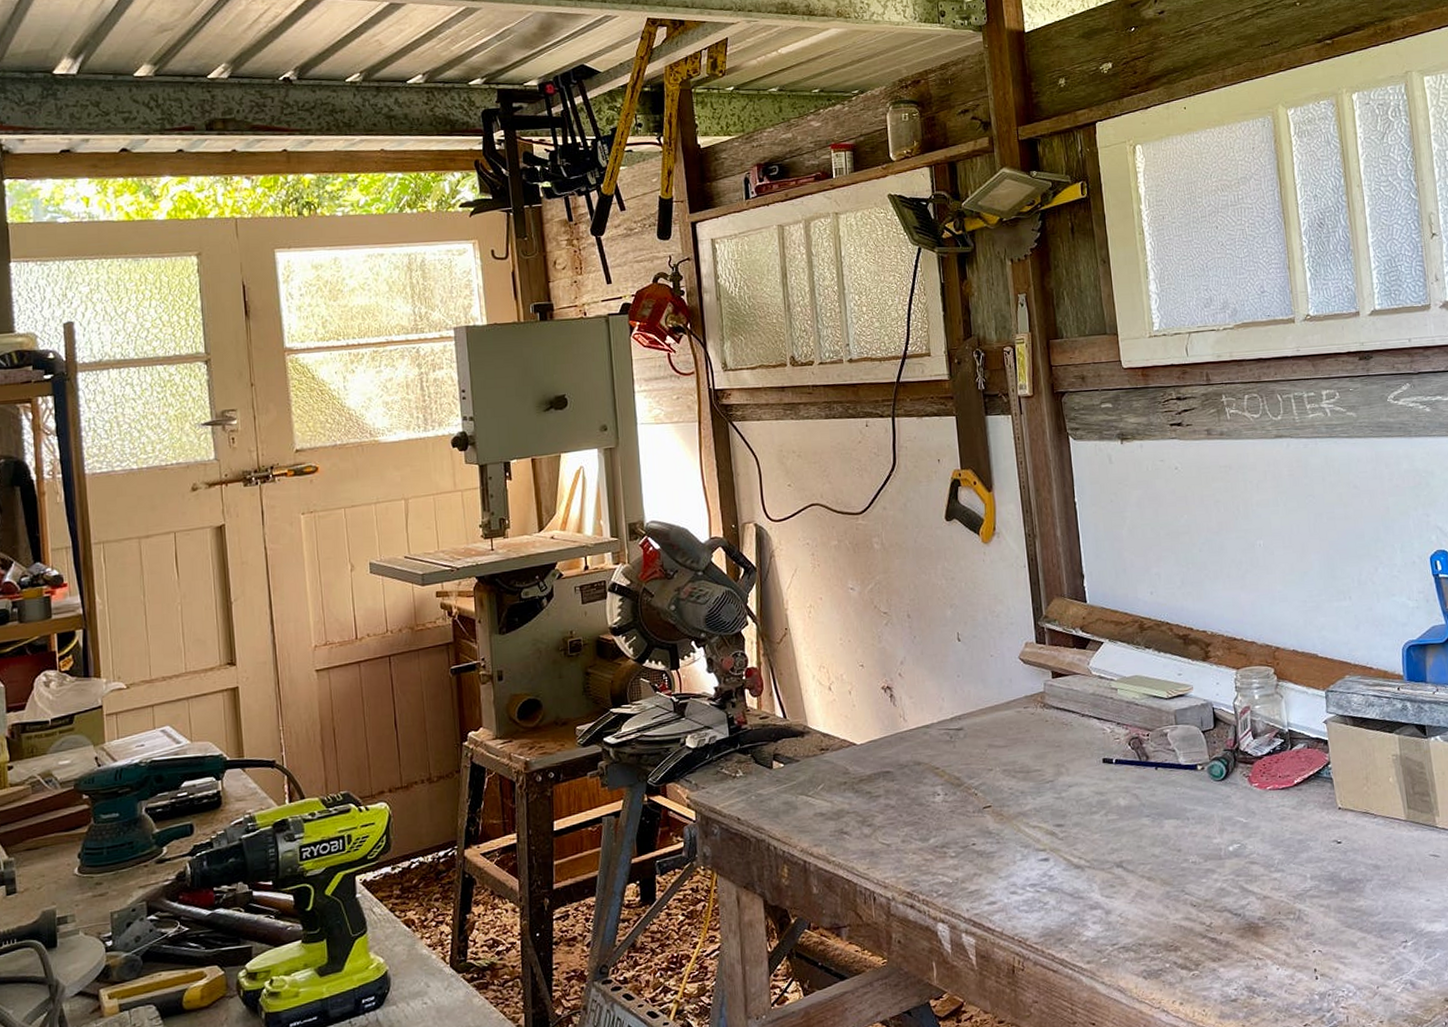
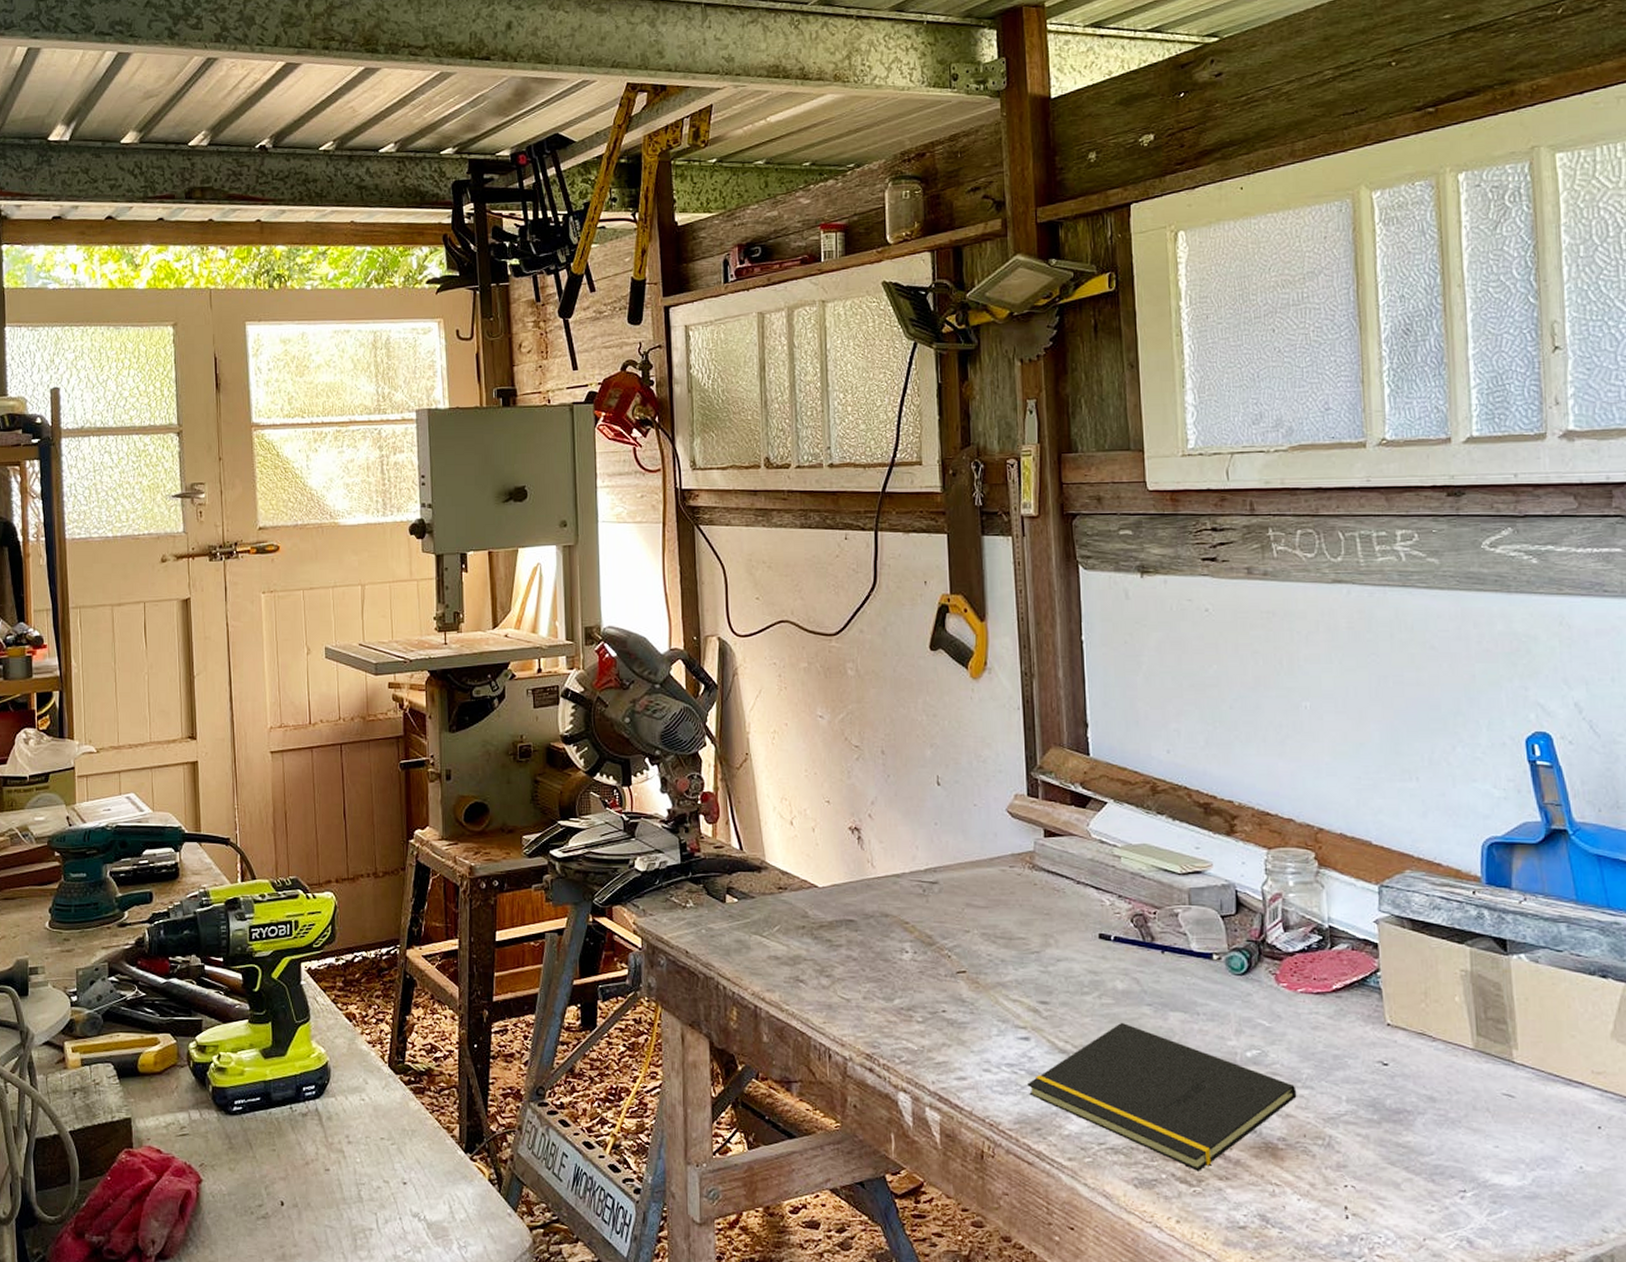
notepad: none [1049,834,1271,957] -> present [1027,1022,1297,1171]

